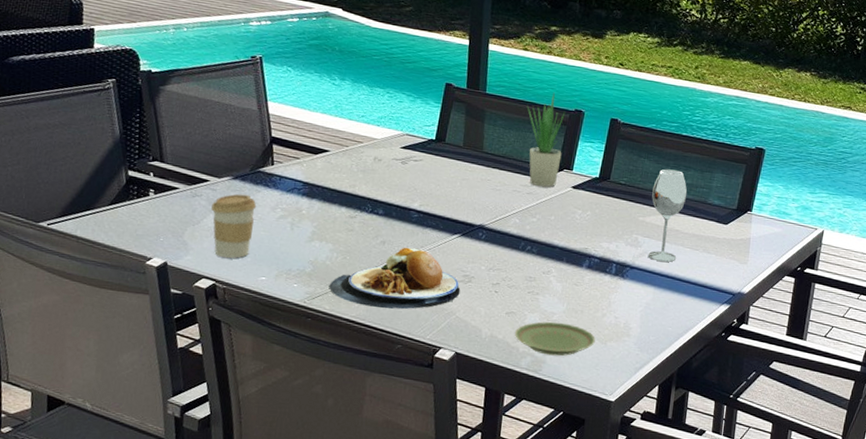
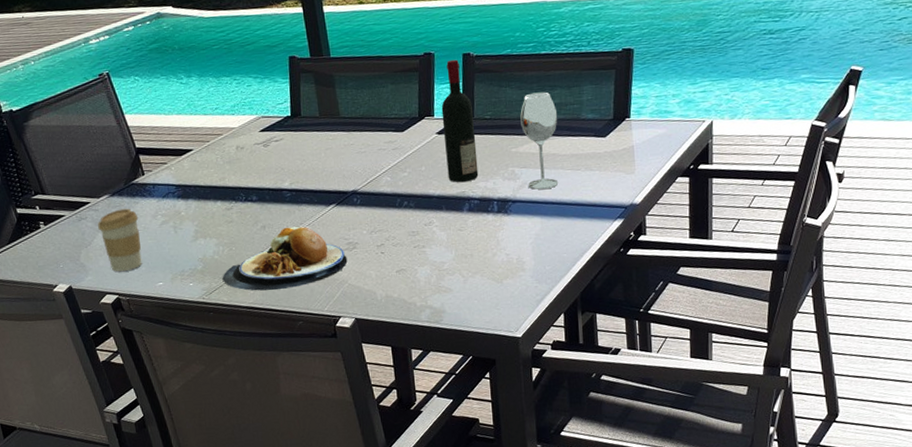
plate: present [515,321,596,357] -> none [409,270,491,305]
potted plant: present [527,93,566,187] -> none [374,41,420,140]
wine bottle: none [574,121,611,240] -> present [441,59,479,183]

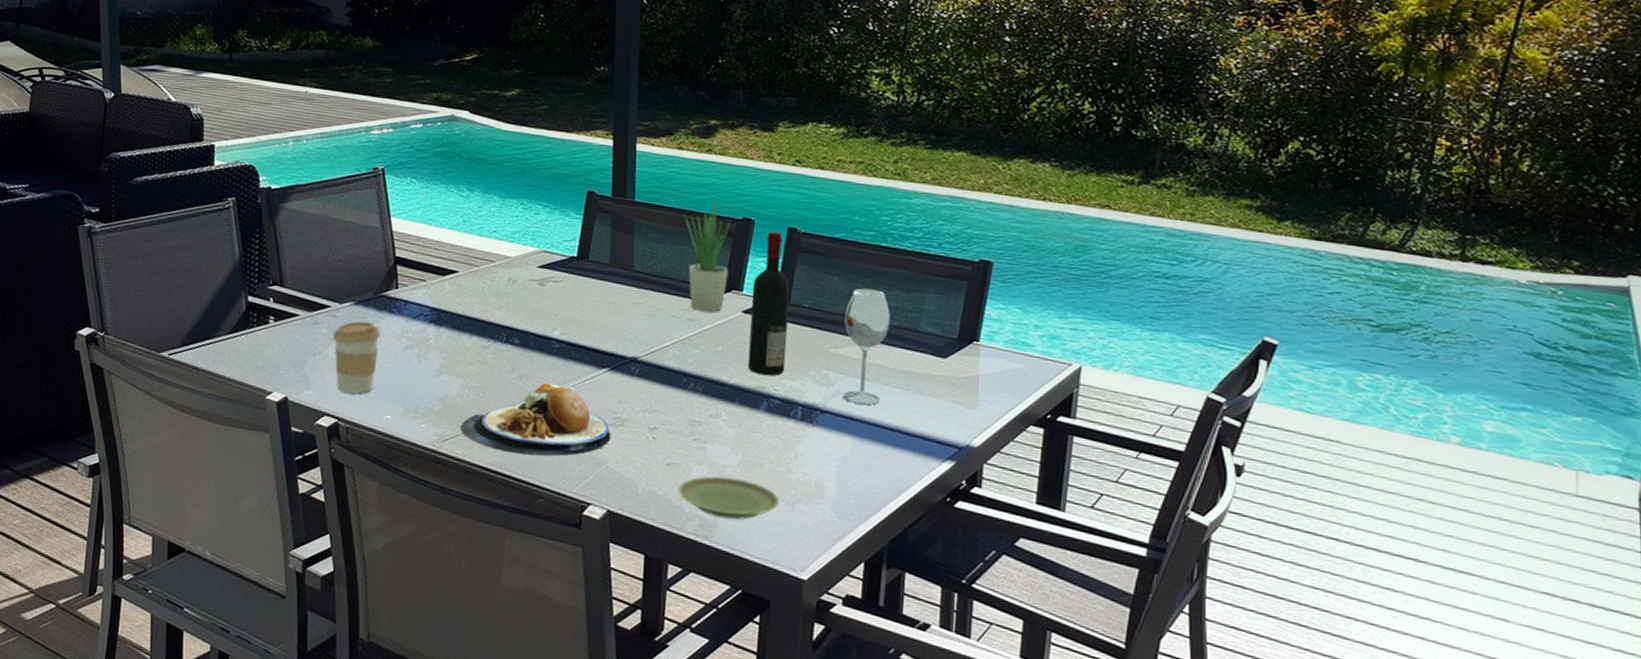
potted plant: none [374,41,420,140] -> present [684,199,732,312]
plate: none [409,270,491,305] -> present [678,476,779,520]

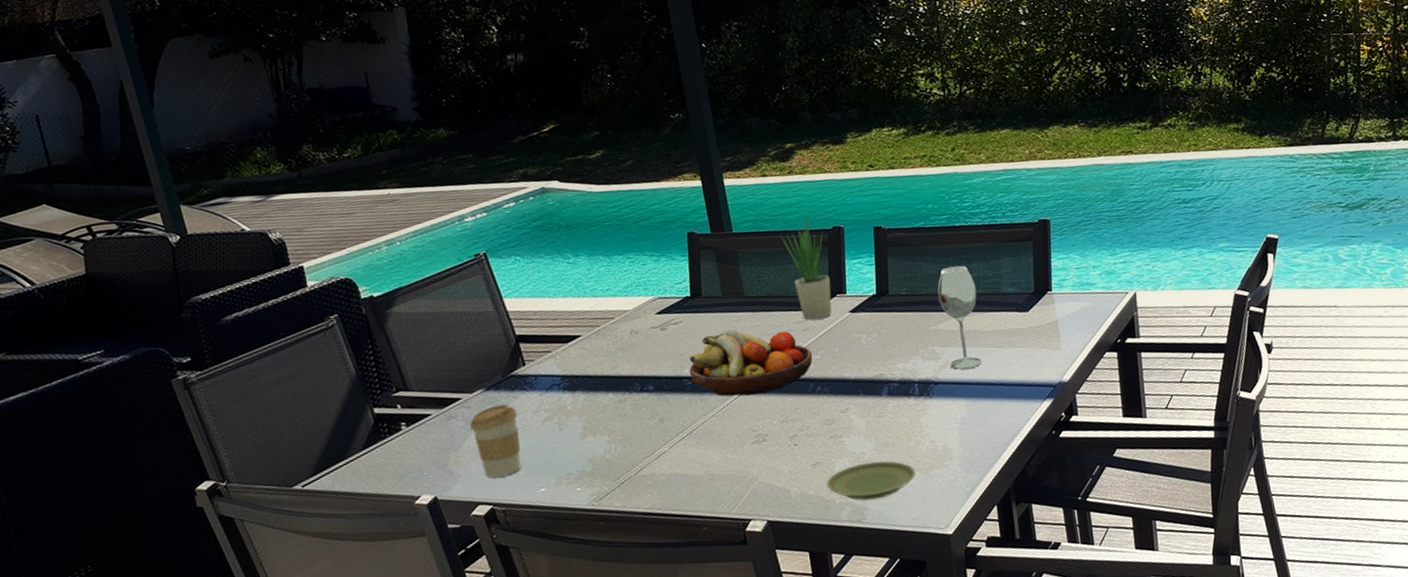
plate: present [461,383,611,457] -> none [615,418,757,494]
fruit bowl: none [559,300,693,376] -> present [689,330,813,396]
wine bottle: present [747,231,790,376] -> none [853,233,897,365]

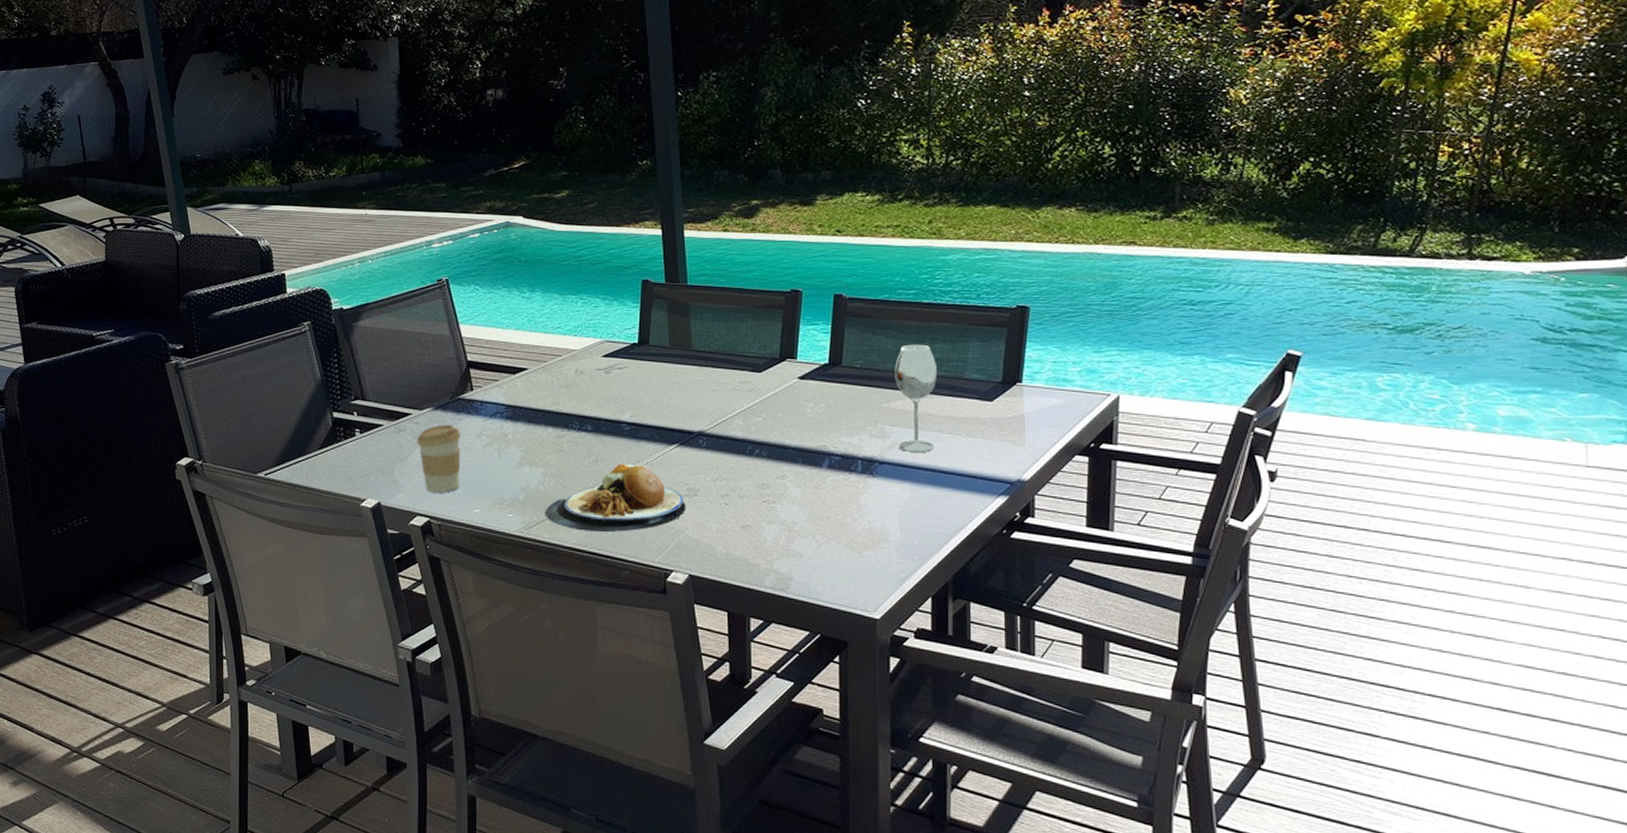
plate: none [615,418,757,494] -> present [546,464,686,533]
fruit bowl: present [689,330,813,396] -> none [628,381,755,449]
potted plant: present [780,215,832,320] -> none [735,274,782,382]
plate: present [826,461,916,501] -> none [754,532,848,571]

